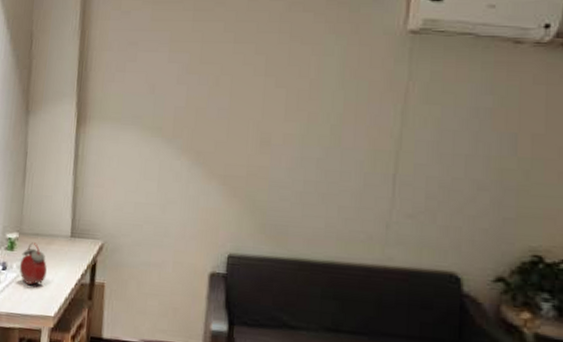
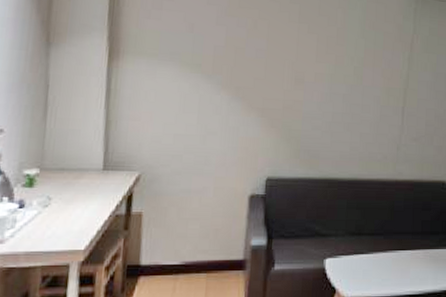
alarm clock: present [19,242,47,286] -> none [40,177,75,221]

